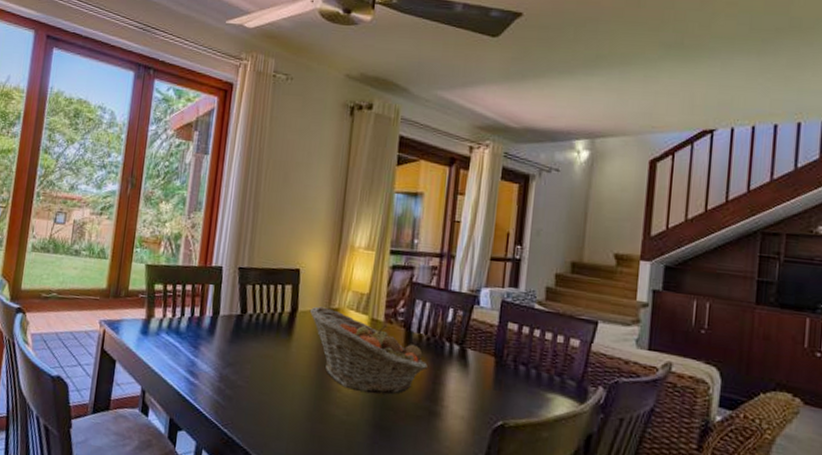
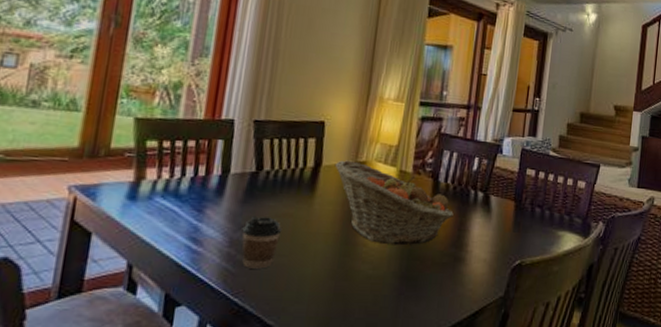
coffee cup: none [229,355,264,405] -> present [242,216,283,269]

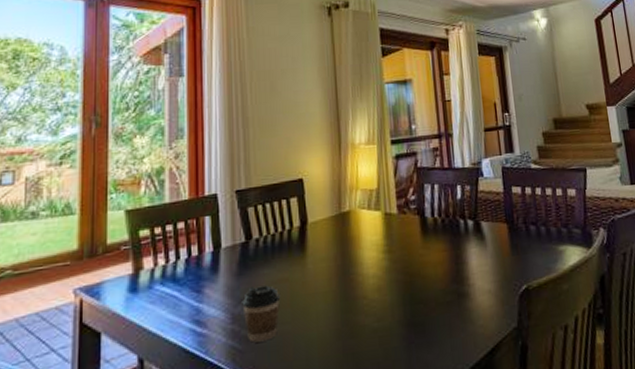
fruit basket: present [334,160,454,246] -> none [320,212,448,293]

